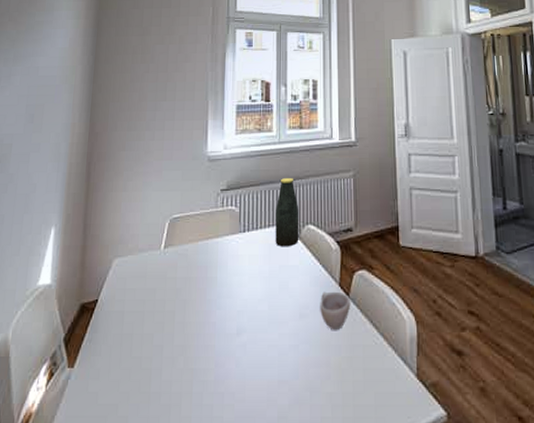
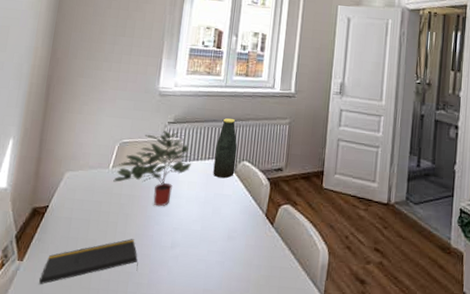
notepad: none [93,329,202,395] -> present [39,239,138,285]
potted plant: none [166,200,250,288] -> present [113,131,191,207]
cup: present [320,291,351,331] -> none [246,219,275,253]

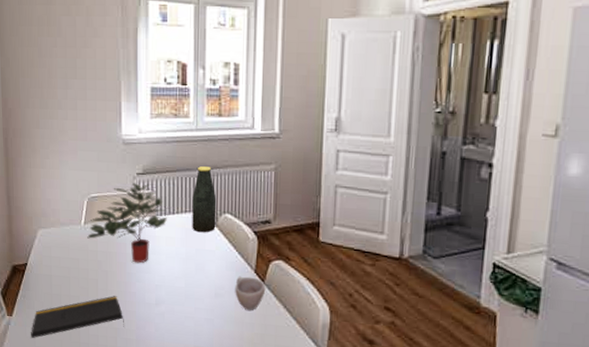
cup: none [246,219,275,253] -> present [235,276,266,311]

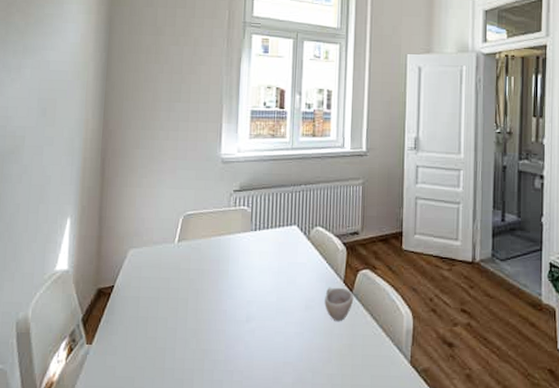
notepad: present [31,296,124,339] -> none [111,315,213,368]
potted plant: present [87,183,167,264] -> none [180,200,261,280]
bottle: present [192,166,217,233] -> none [285,183,309,246]

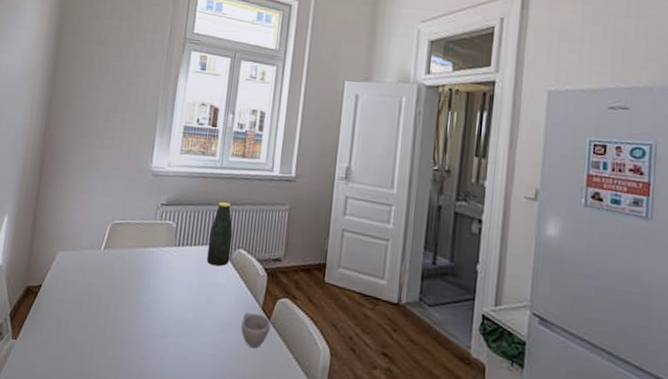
bottle: none [285,183,309,246] -> present [207,202,233,267]

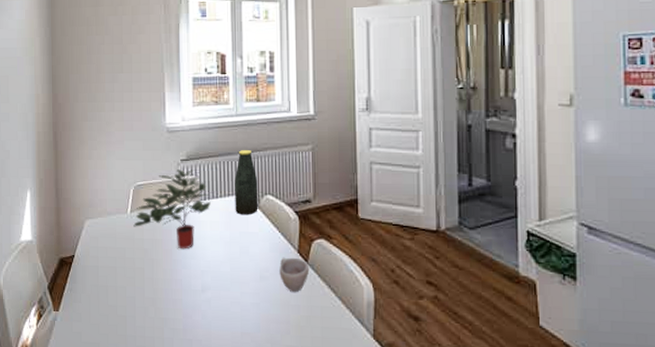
potted plant: none [105,213,184,293] -> present [133,169,211,250]

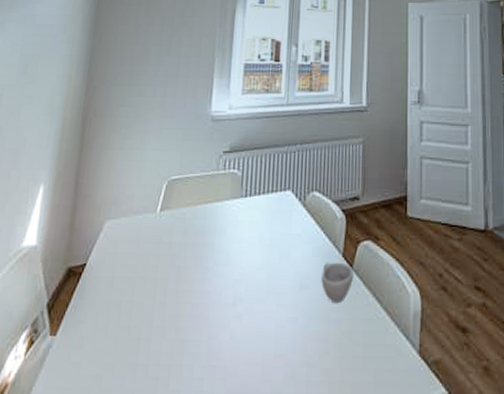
potted plant: present [133,169,211,250] -> none [161,162,252,255]
bottle: present [235,150,258,215] -> none [278,142,305,214]

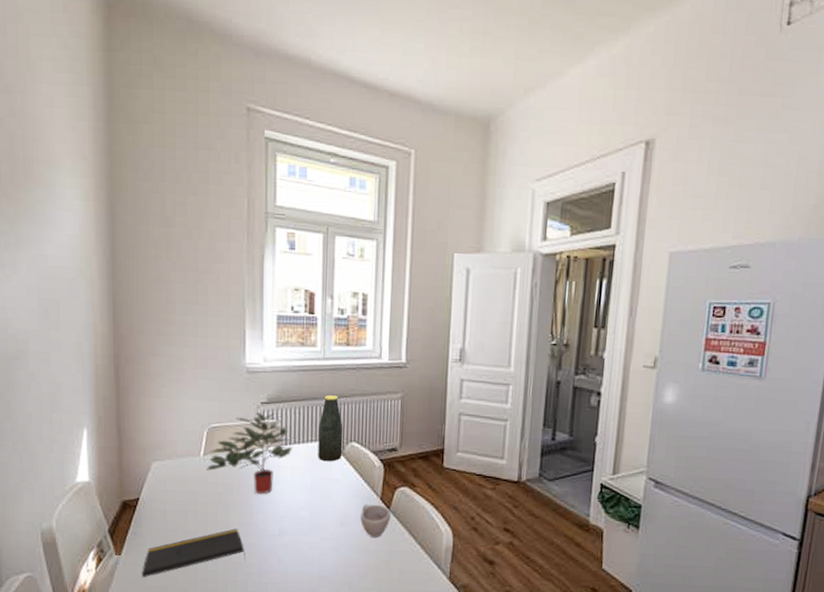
notepad: none [75,297,195,365] -> present [142,529,245,578]
potted plant: none [161,162,252,255] -> present [207,412,292,495]
bottle: none [278,142,305,214] -> present [318,395,343,462]

